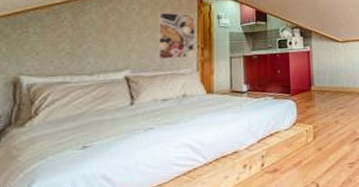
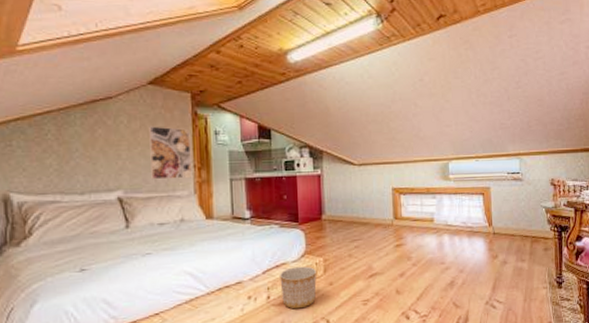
planter: none [273,133,307,176] -> present [280,266,317,309]

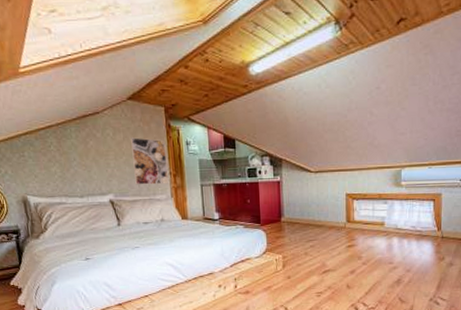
planter: present [280,266,317,309] -> none [245,261,276,297]

